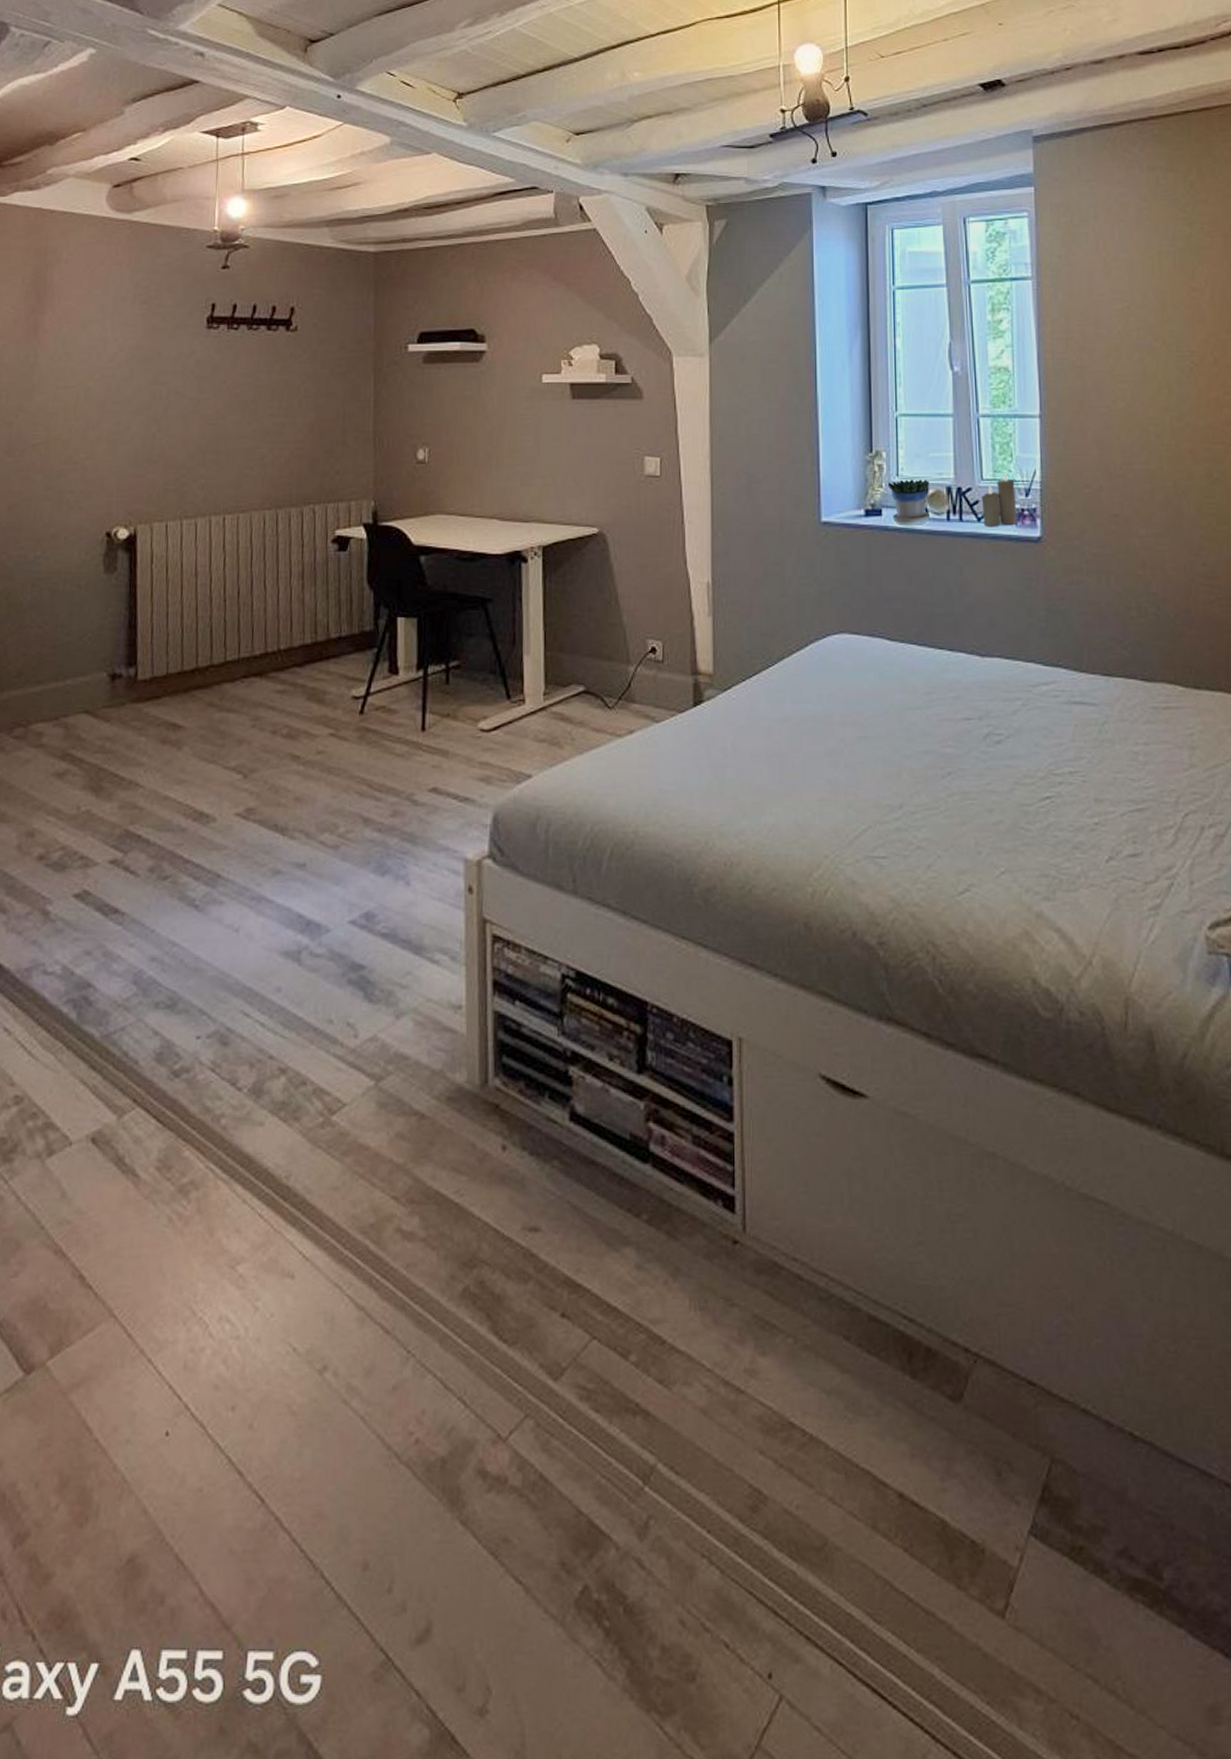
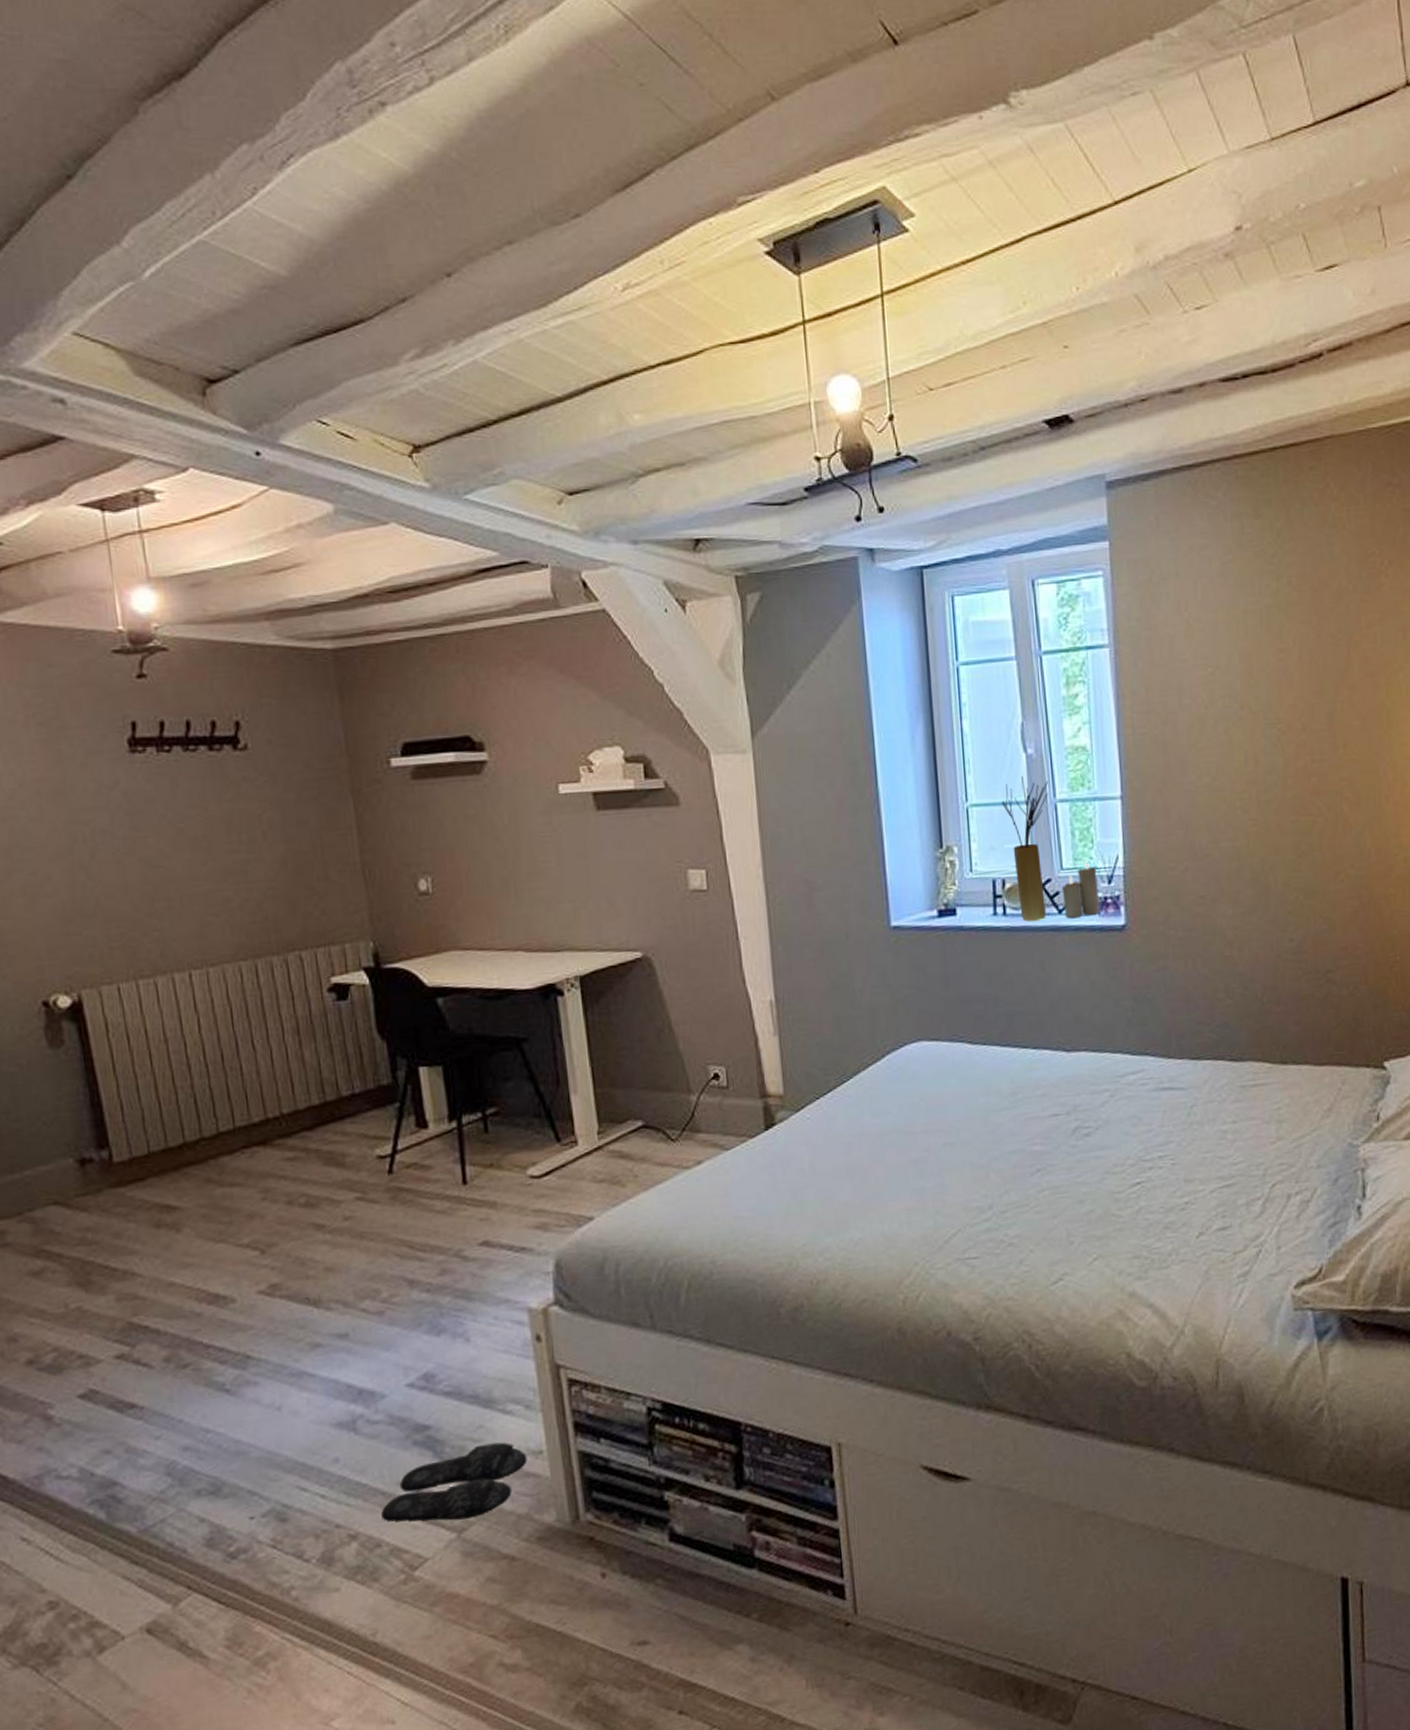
slippers: none [310,991,447,1067] -> present [381,1442,527,1522]
flowerpot: present [887,479,931,527] -> none [961,873,1009,925]
vase: none [928,390,973,526] -> present [1001,775,1049,922]

